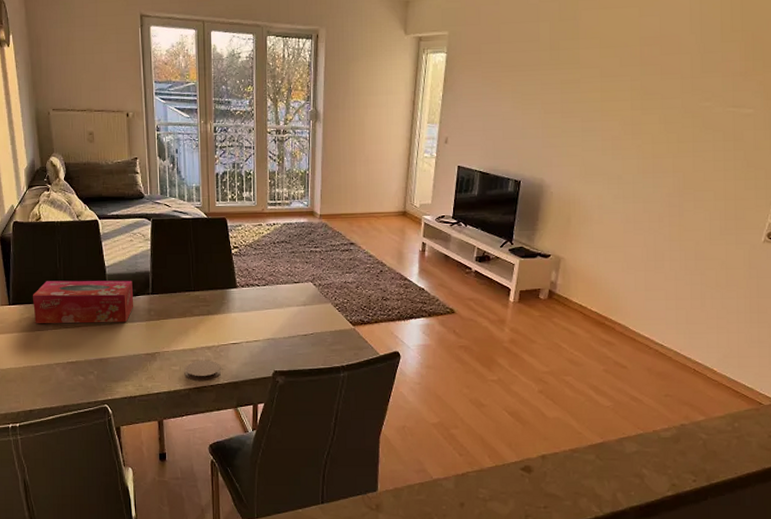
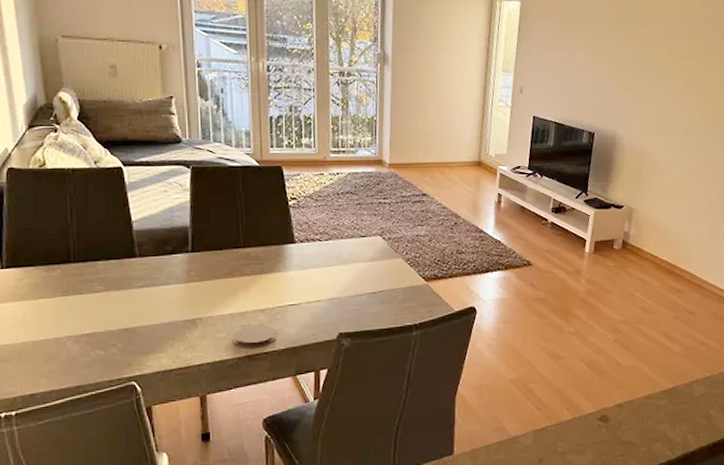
tissue box: present [32,280,134,324] -> none [33,236,169,290]

